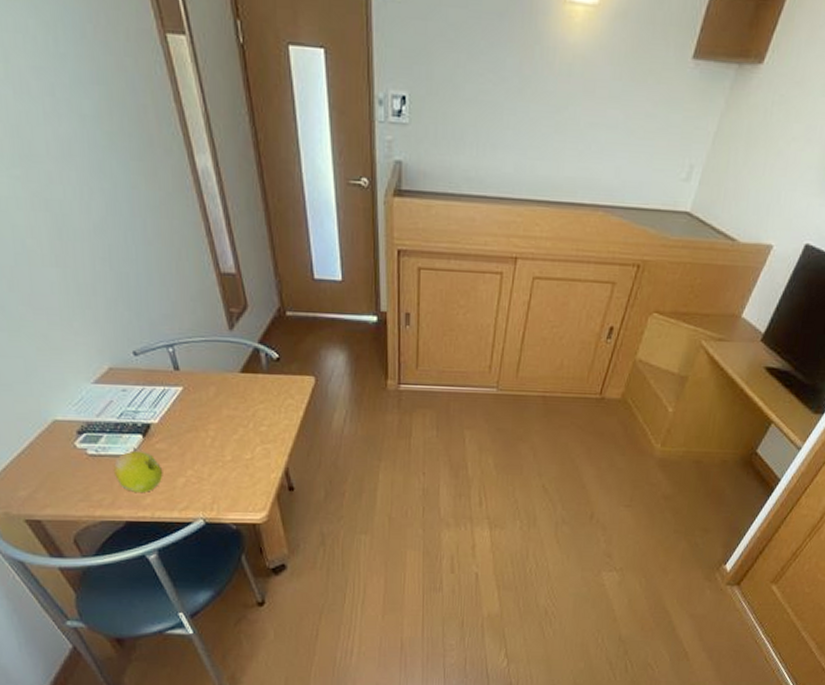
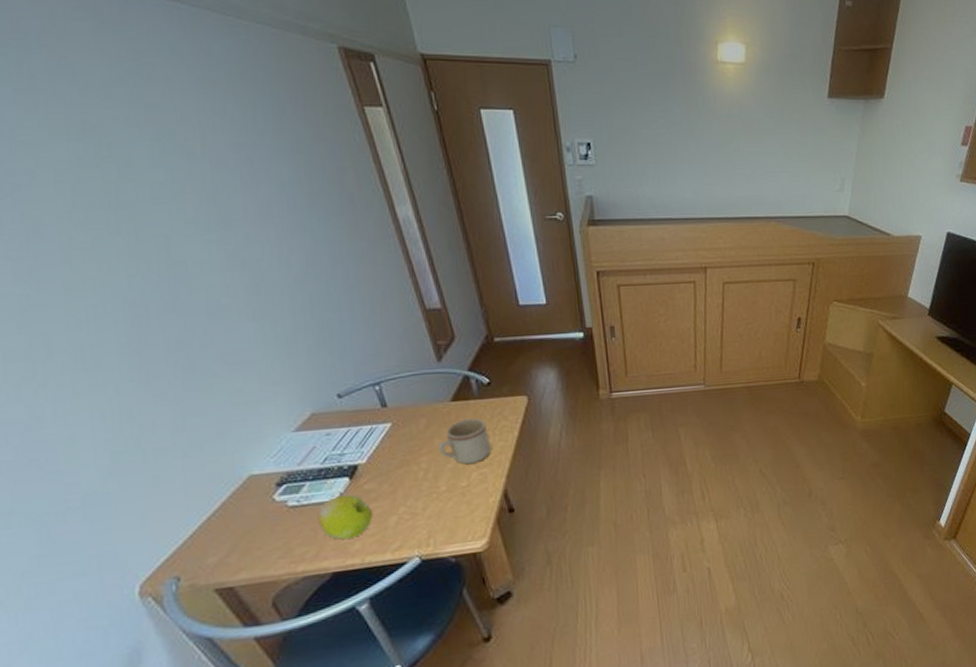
mug: none [226,392,276,438] -> present [438,418,492,465]

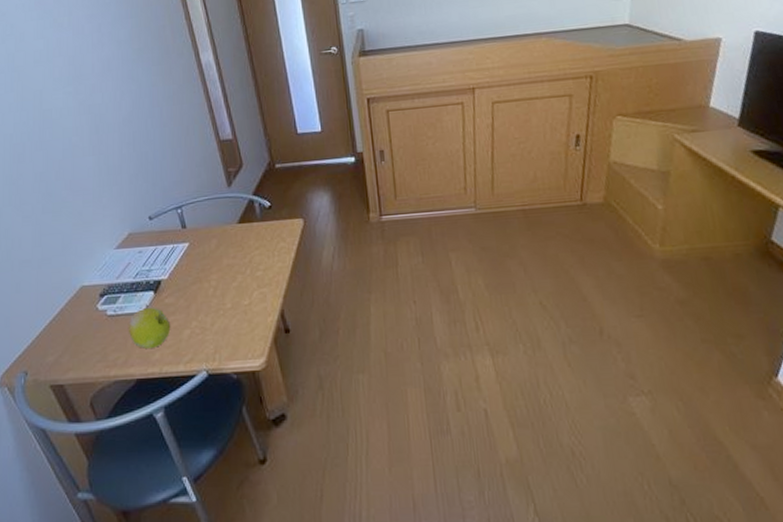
mug: present [438,418,492,465] -> none [226,239,271,284]

